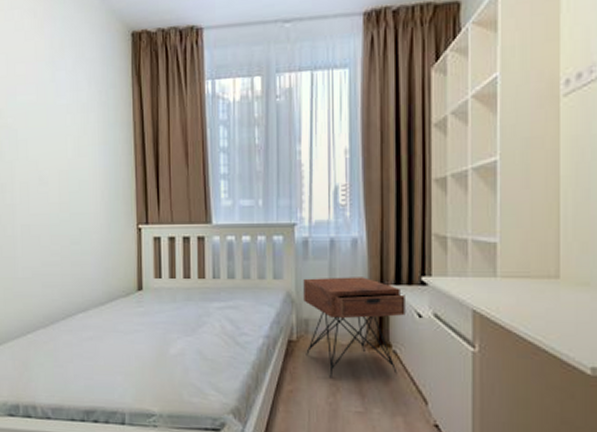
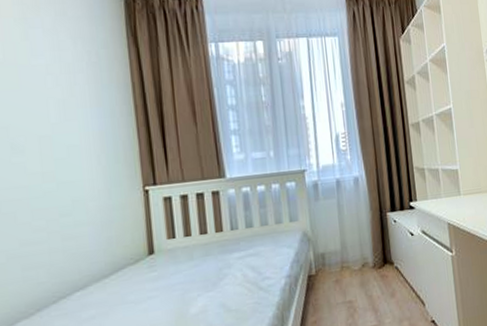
nightstand: present [303,277,405,379] -> none [317,209,401,302]

